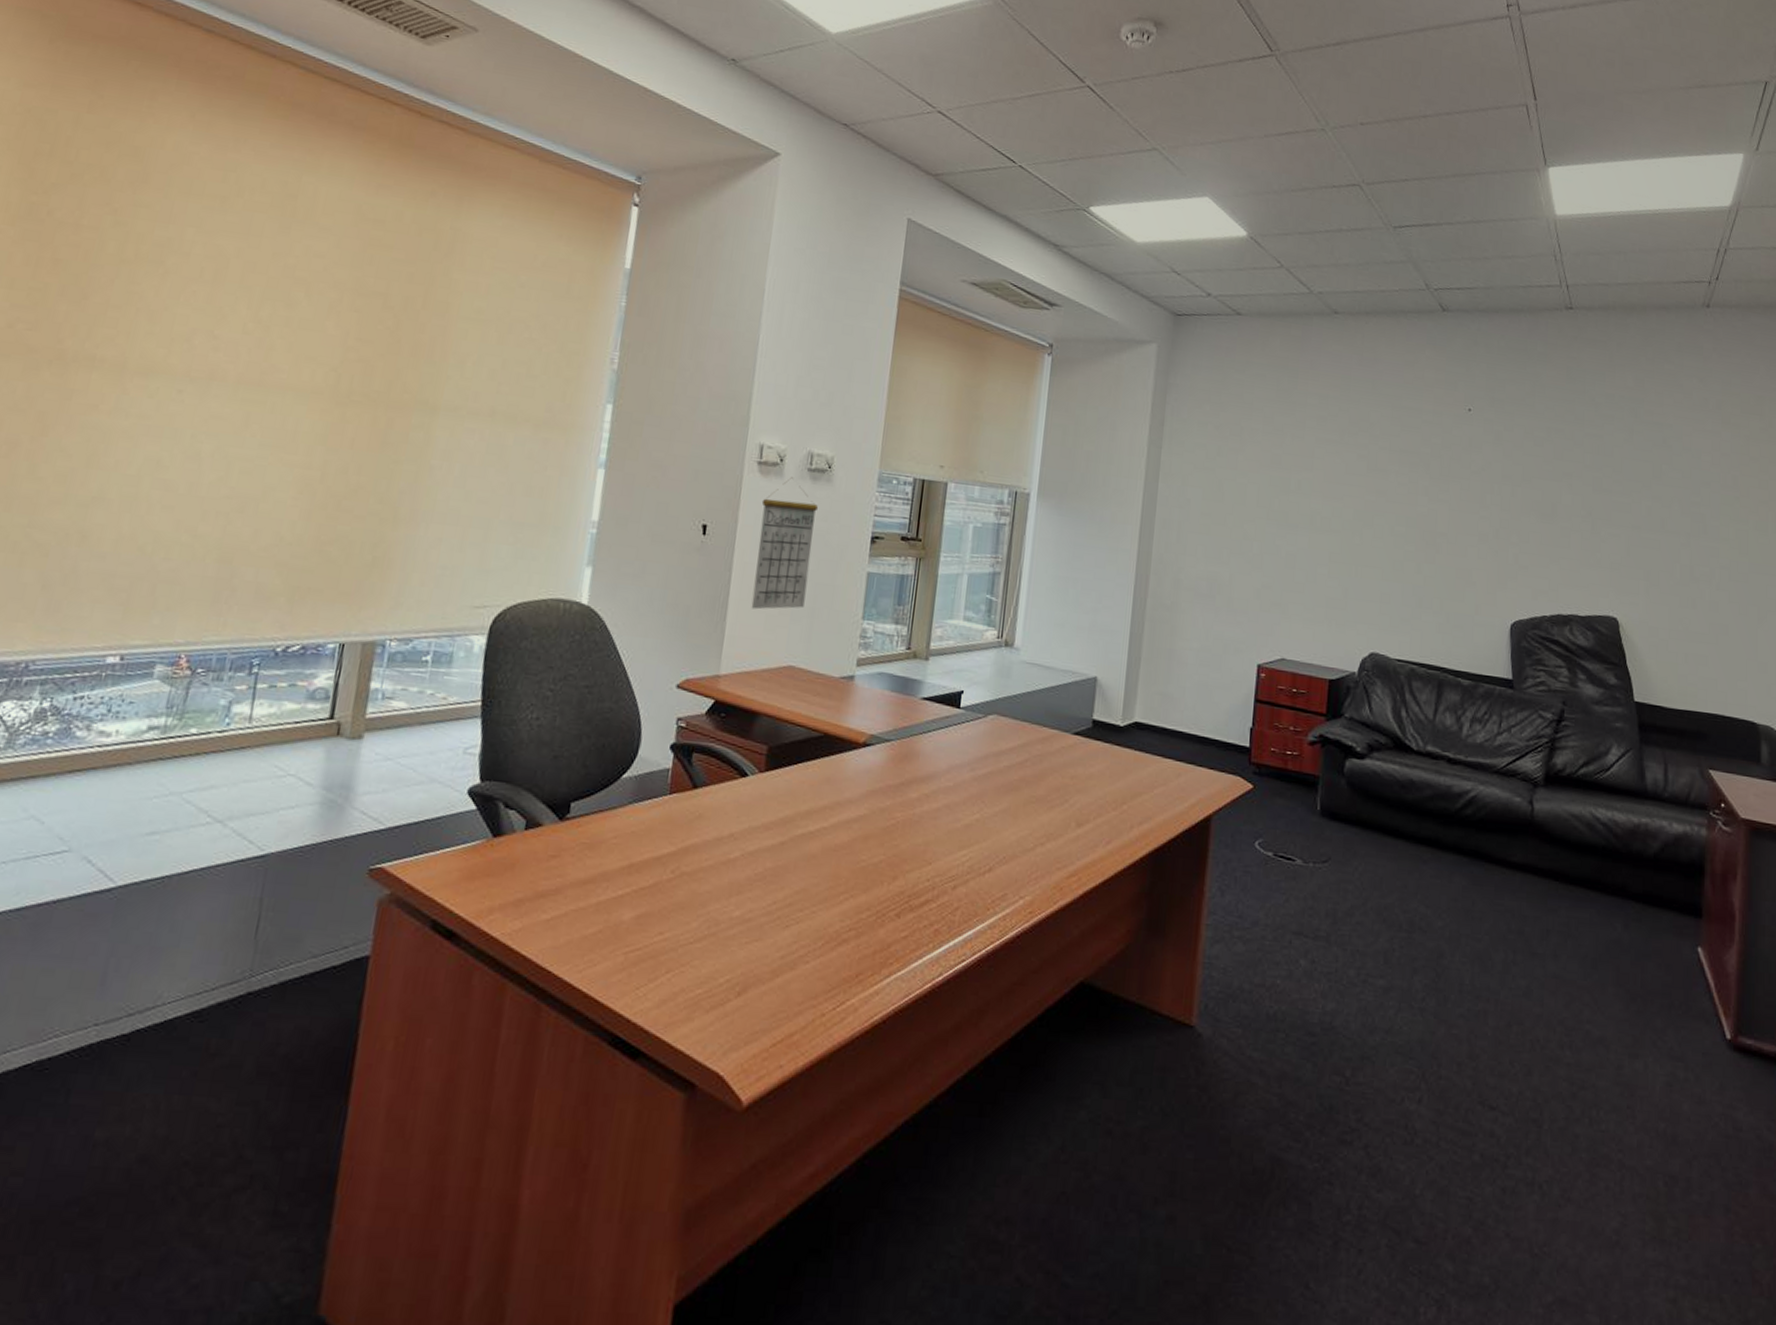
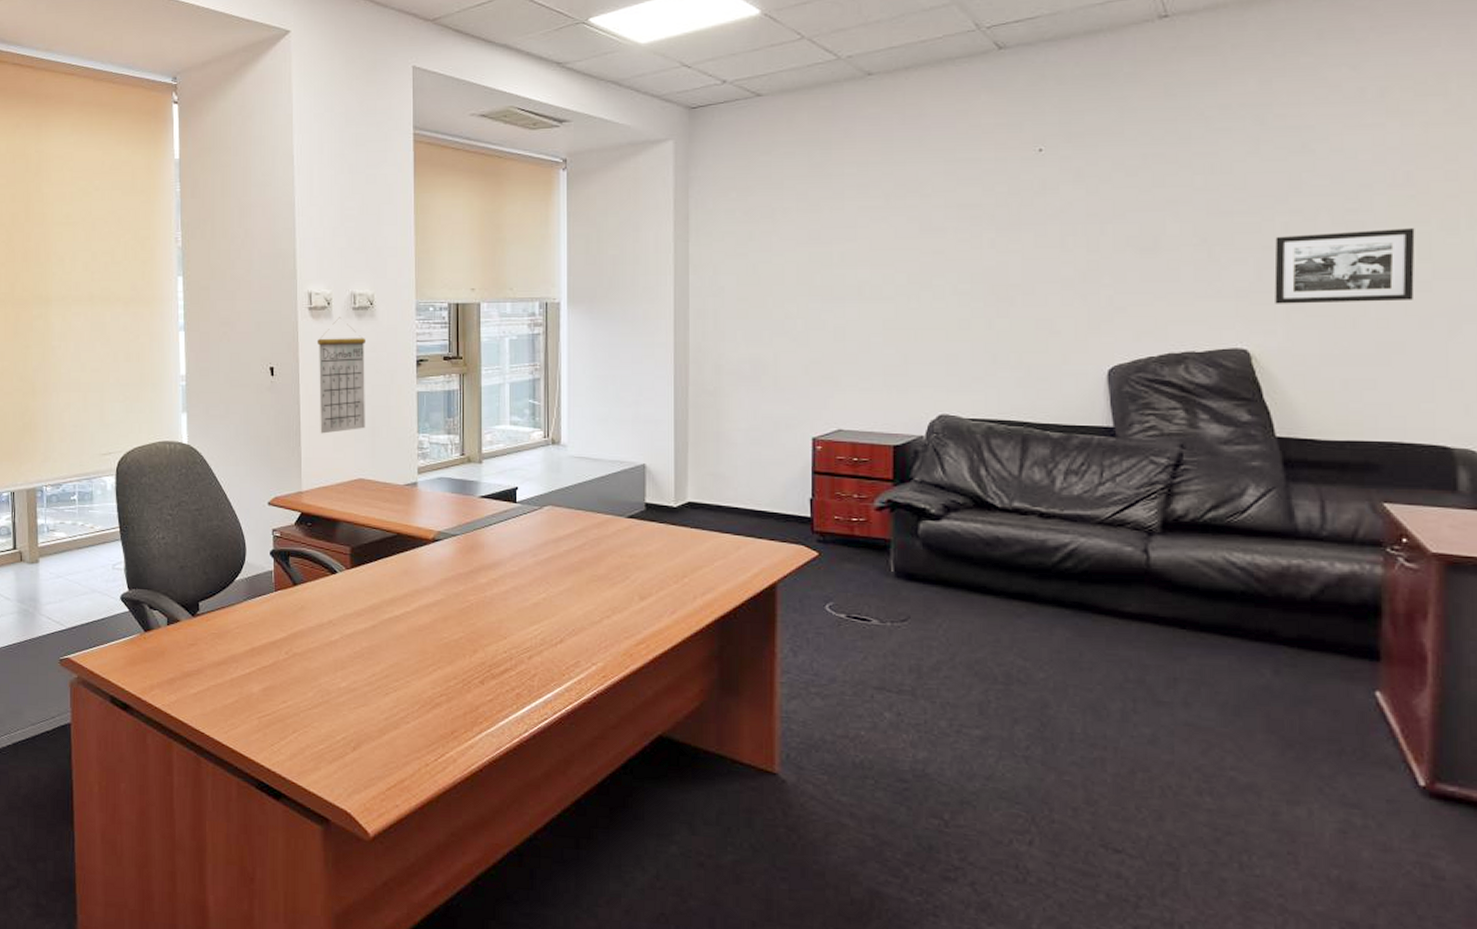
picture frame: none [1639,518,1738,589] -> present [1274,228,1415,304]

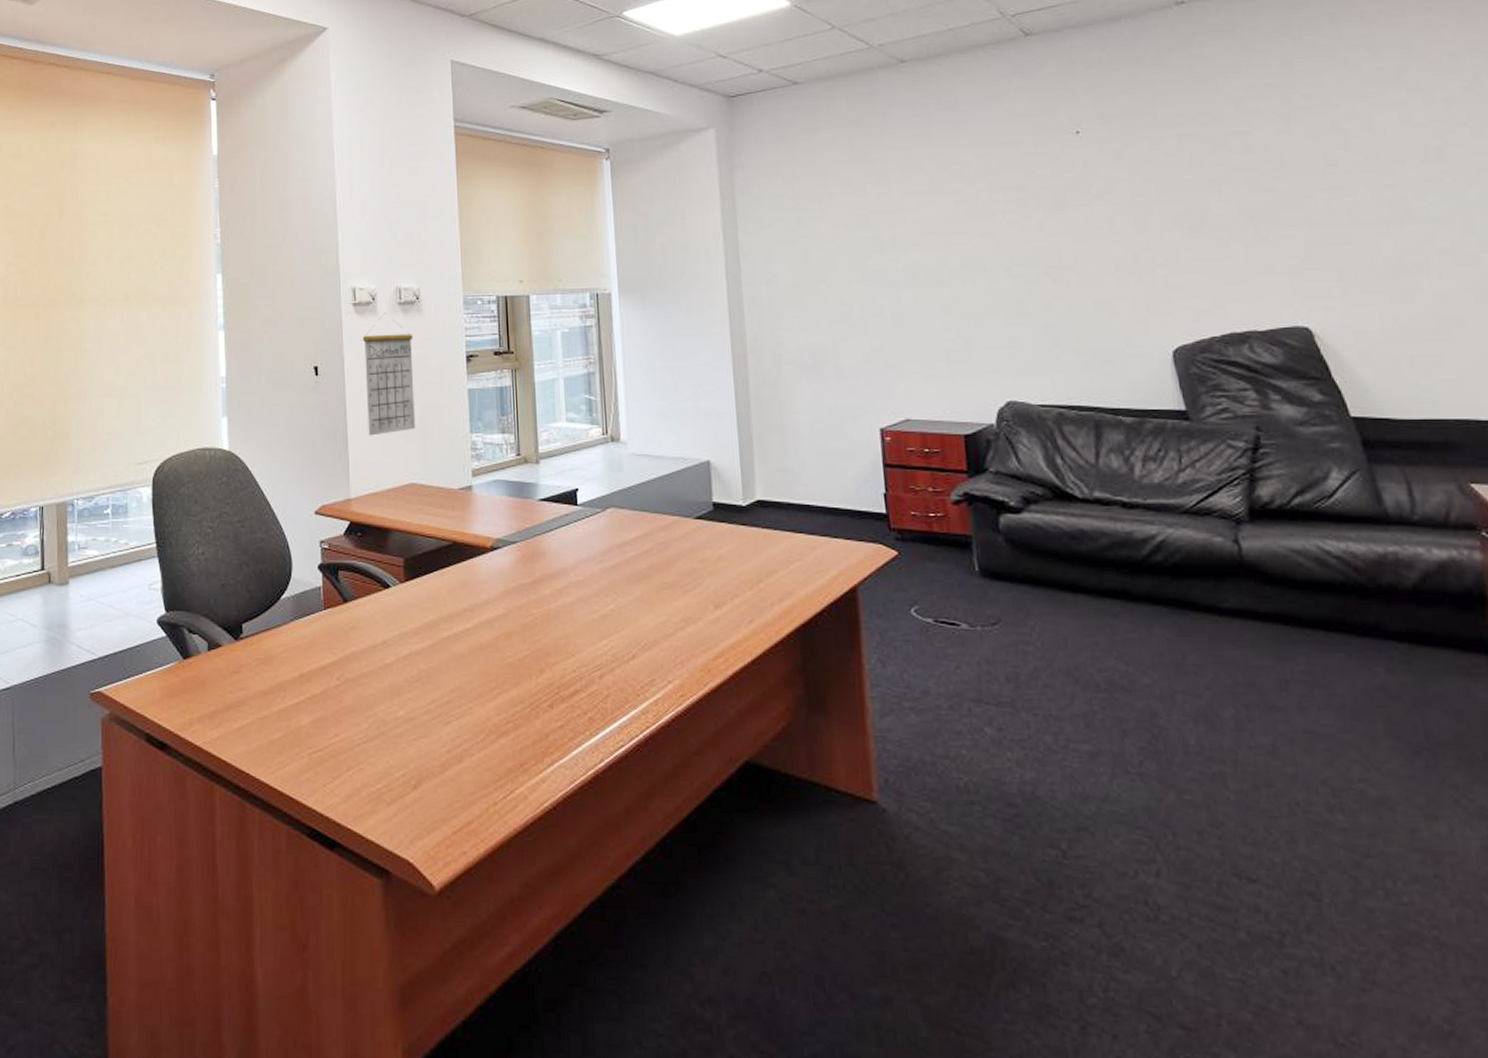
picture frame: present [1274,228,1415,304] -> none [1320,203,1464,281]

